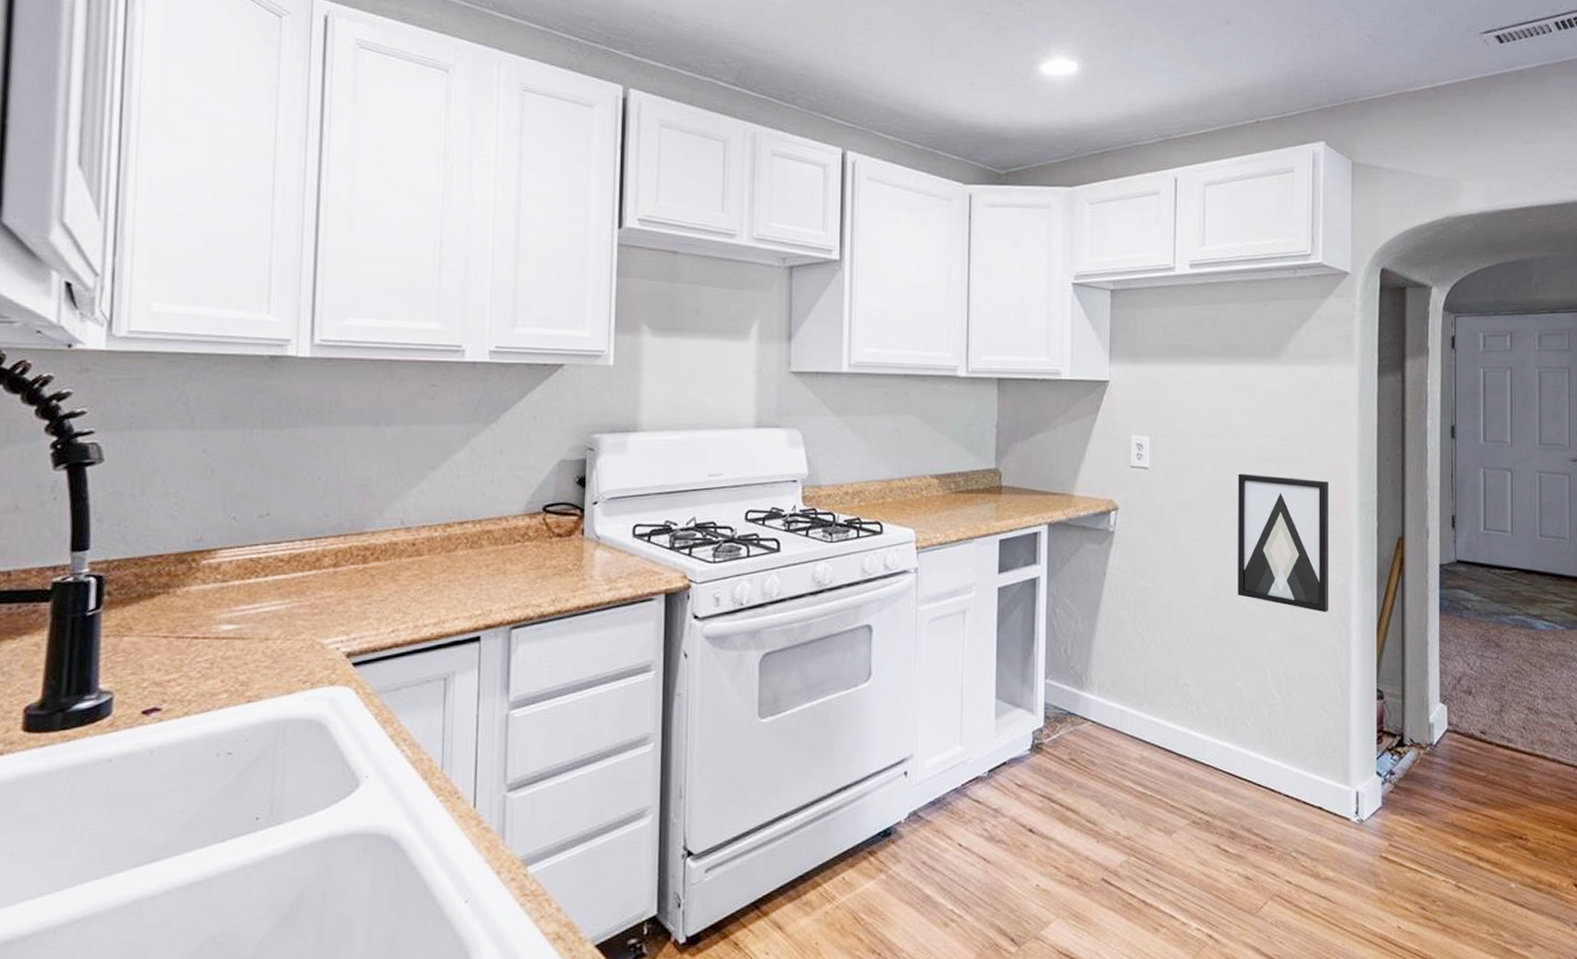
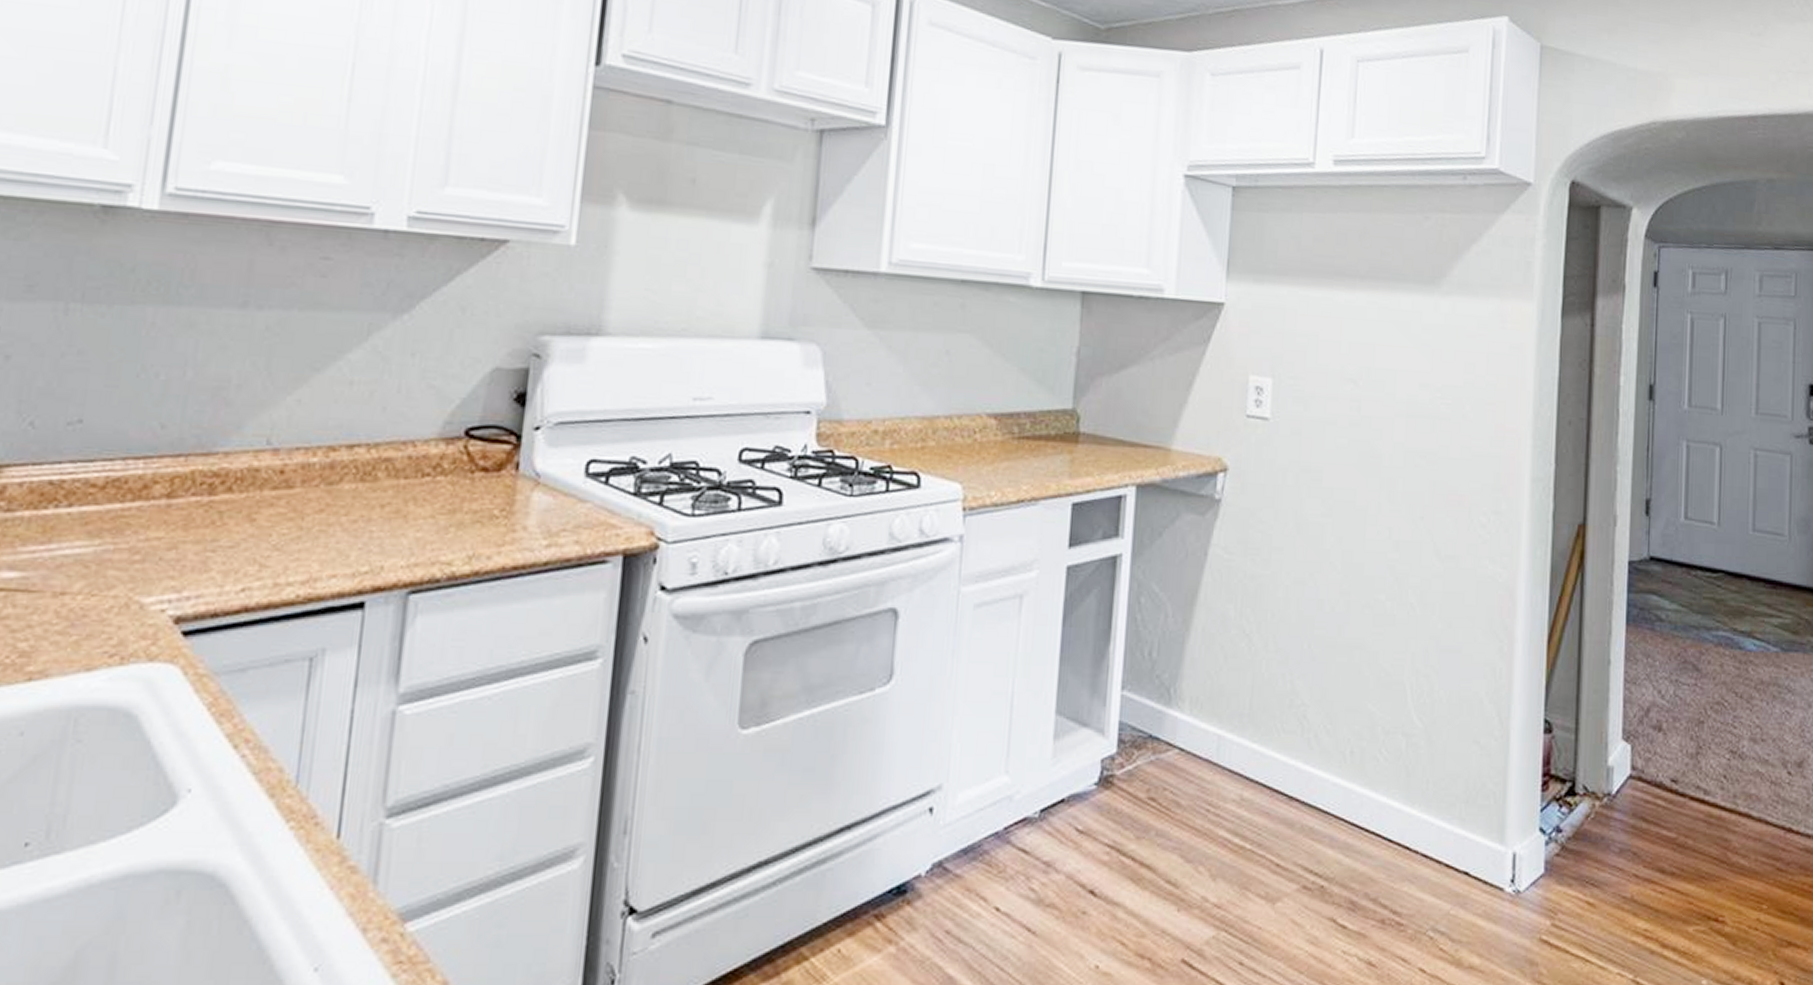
wall art: present [1238,474,1329,613] -> none [1374,432,1495,618]

